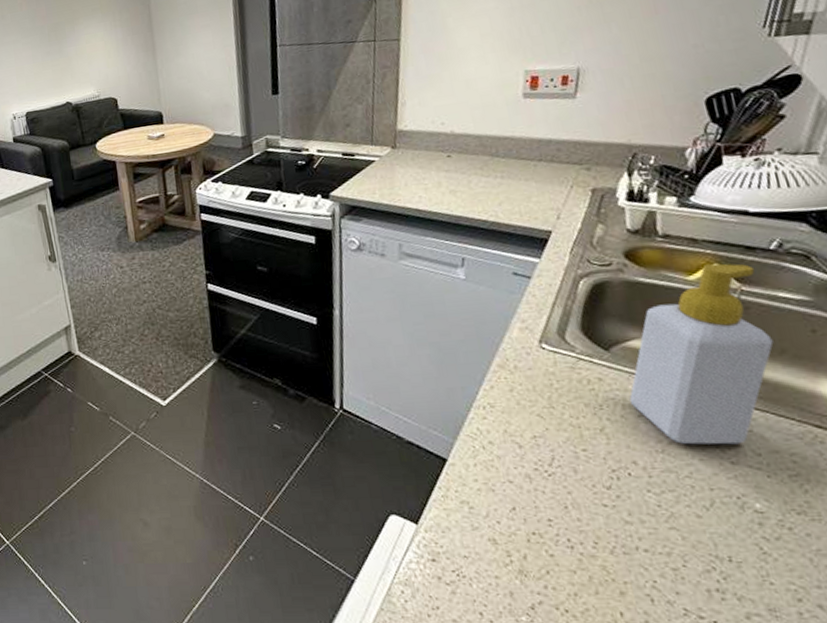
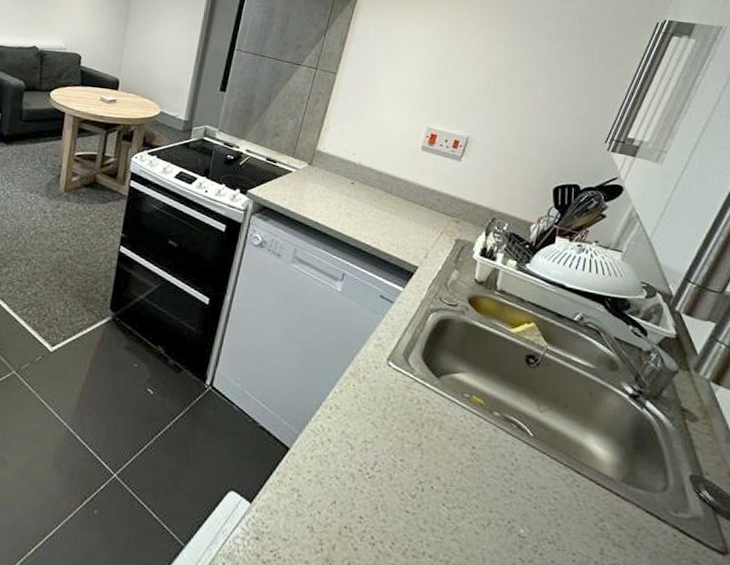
soap bottle: present [629,263,774,445] -> none [445,321,561,477]

